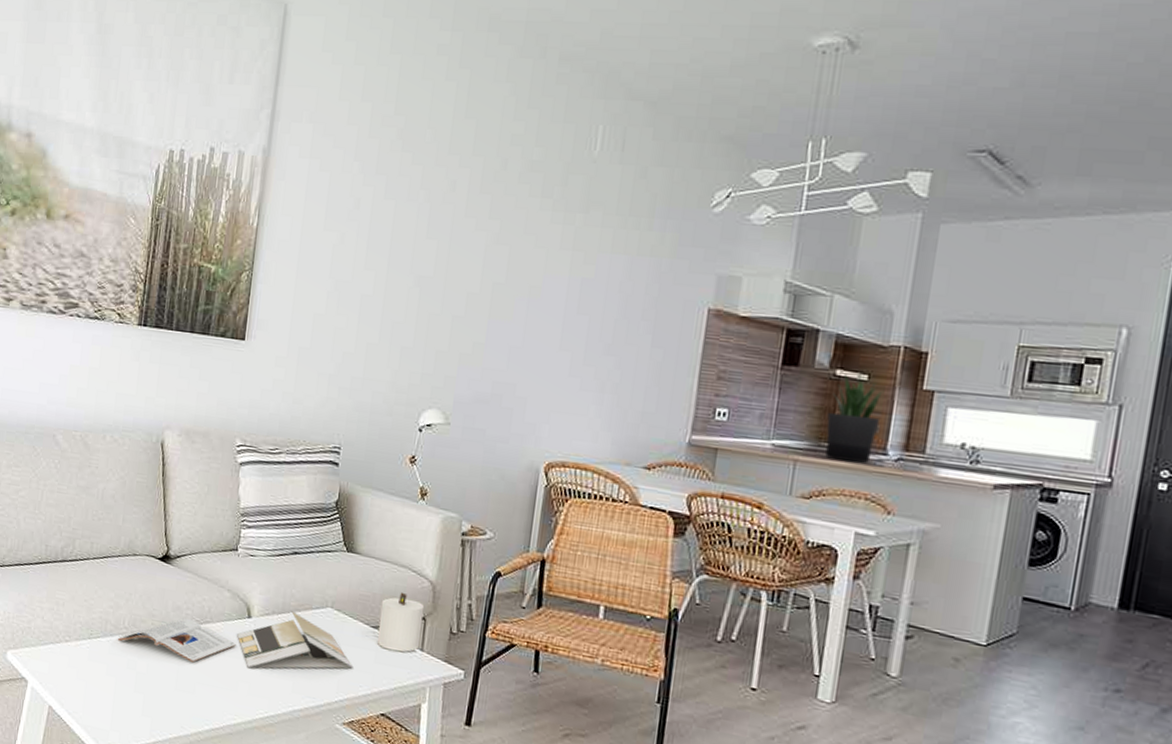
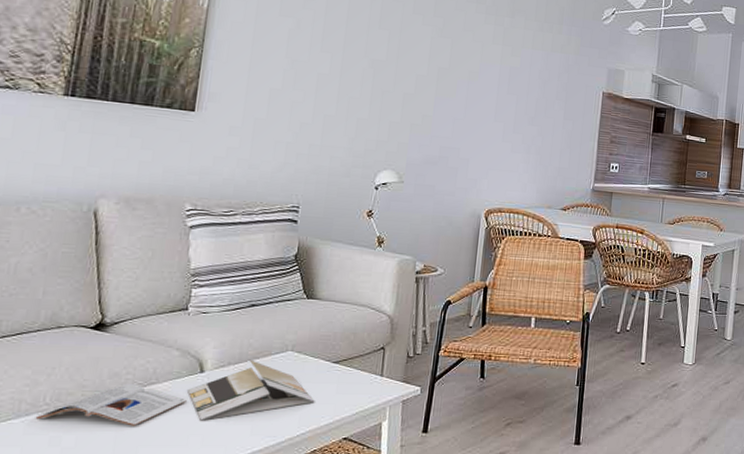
candle: present [377,592,425,653] -> none [338,328,384,381]
planter: present [825,373,883,463] -> none [682,137,715,198]

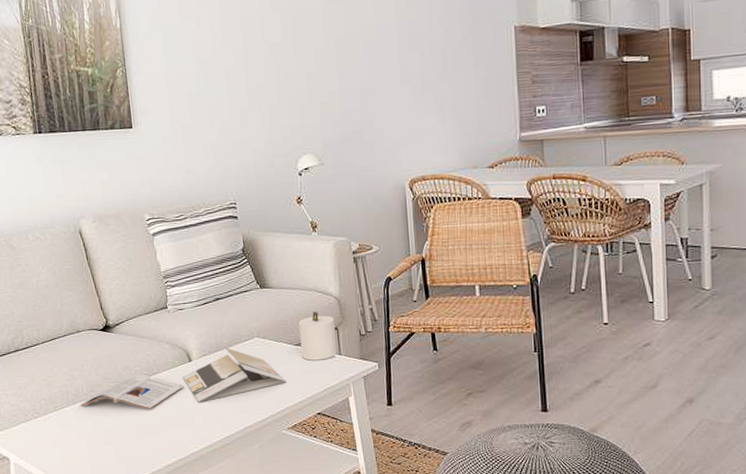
candle: none [338,328,384,381] -> present [298,311,338,361]

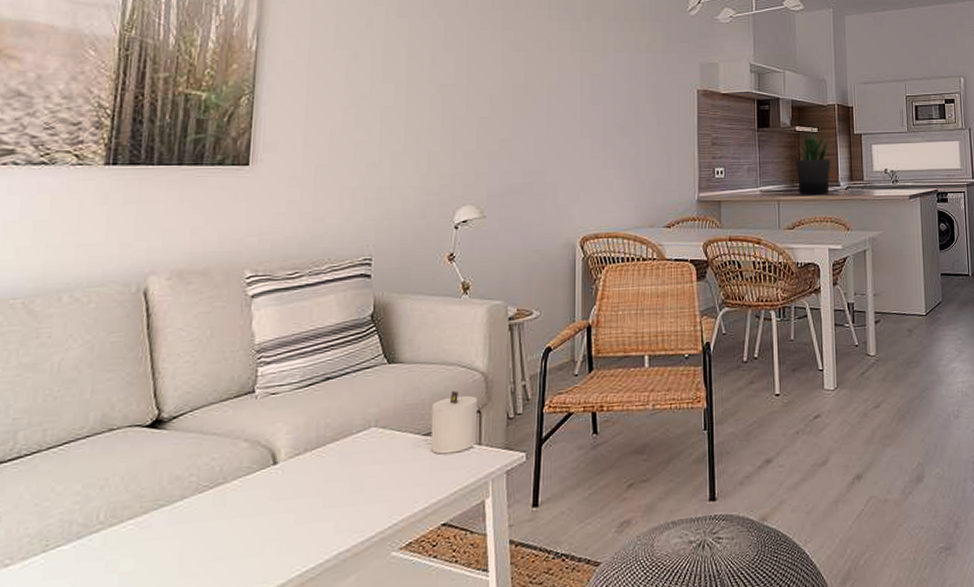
magazine: present [81,375,184,409] -> none [90,487,260,543]
brochure: present [183,347,287,403] -> none [260,442,406,523]
planter: none [623,58,664,130] -> present [795,128,831,195]

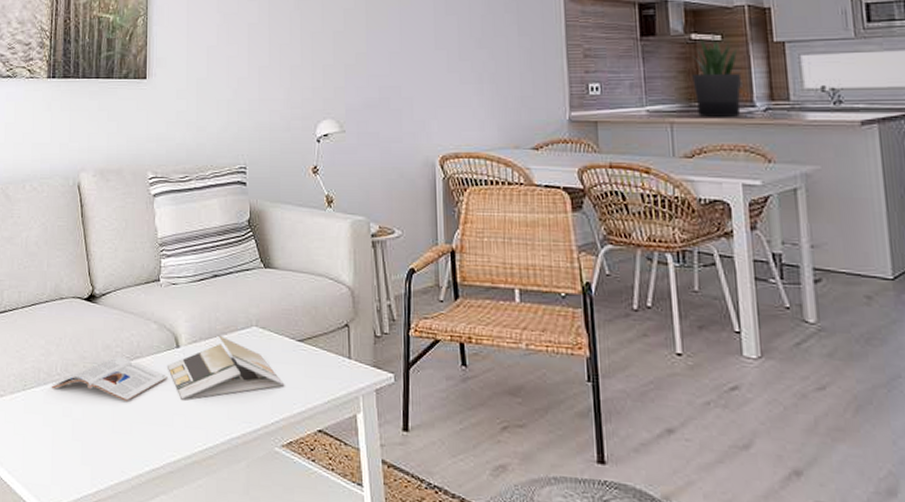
magazine: none [90,487,260,543] -> present [52,357,168,401]
brochure: none [260,442,406,523] -> present [168,335,285,400]
candle: present [430,390,478,455] -> none [304,301,347,363]

